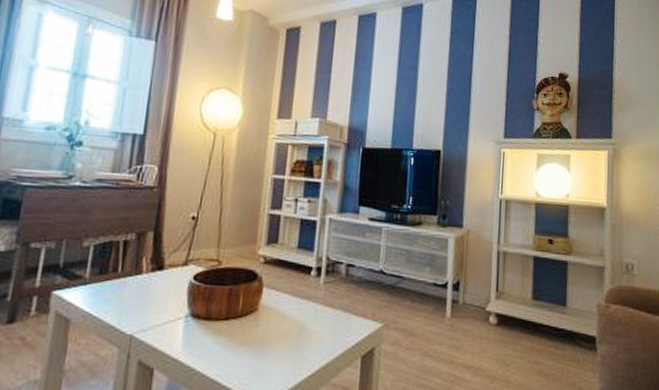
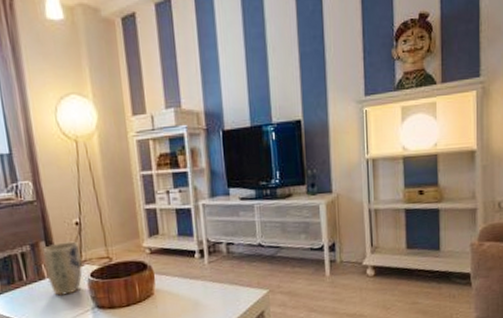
plant pot: none [145,236,191,296] -> present [43,241,83,296]

